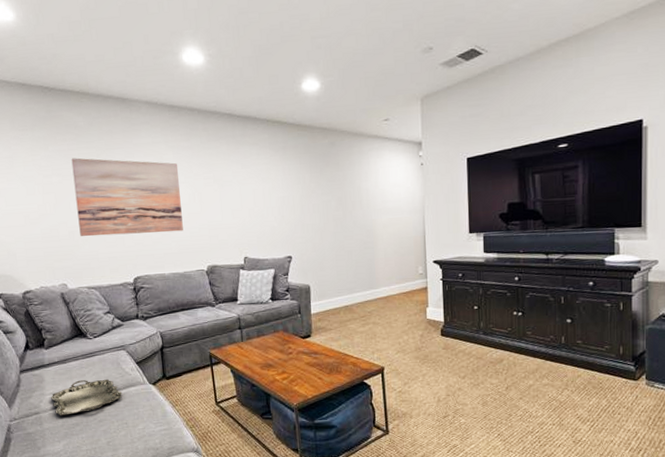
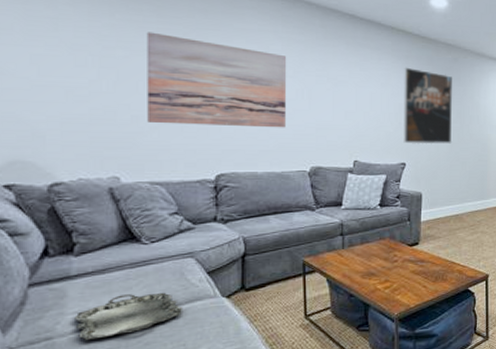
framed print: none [282,158,335,237] -> present [403,67,452,145]

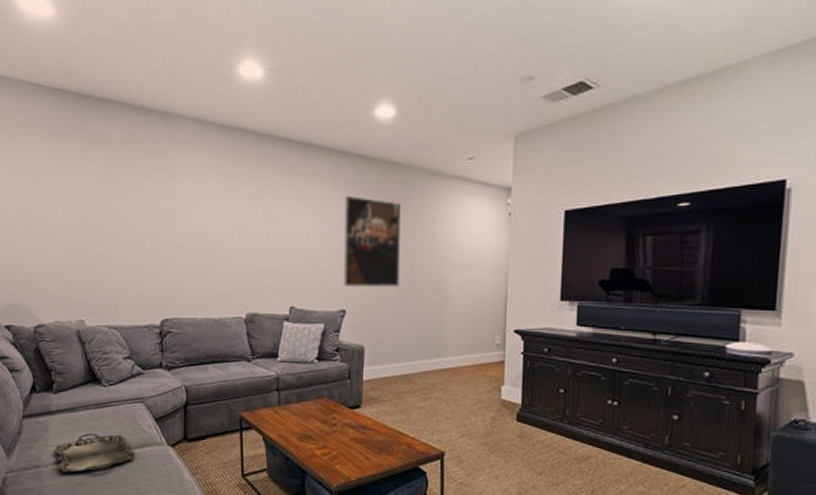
wall art: present [146,32,287,128] -> none [103,177,223,271]

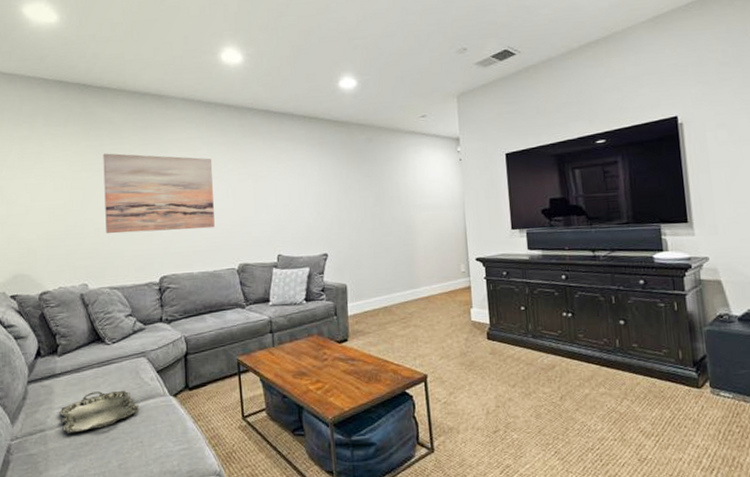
wall art: none [103,177,223,271] -> present [103,153,215,234]
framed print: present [343,195,401,288] -> none [319,154,373,233]

